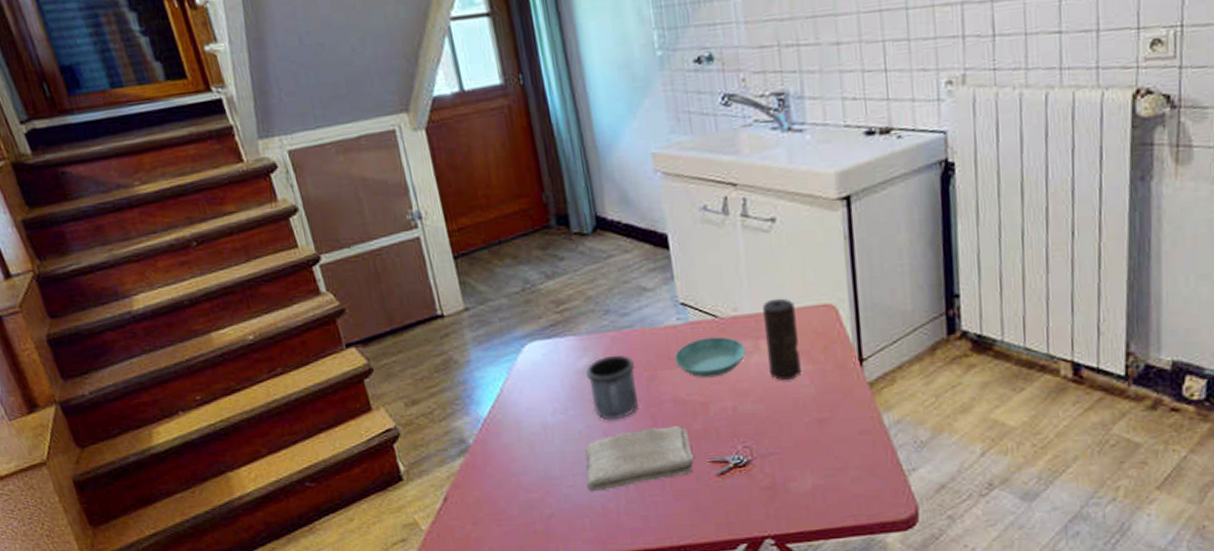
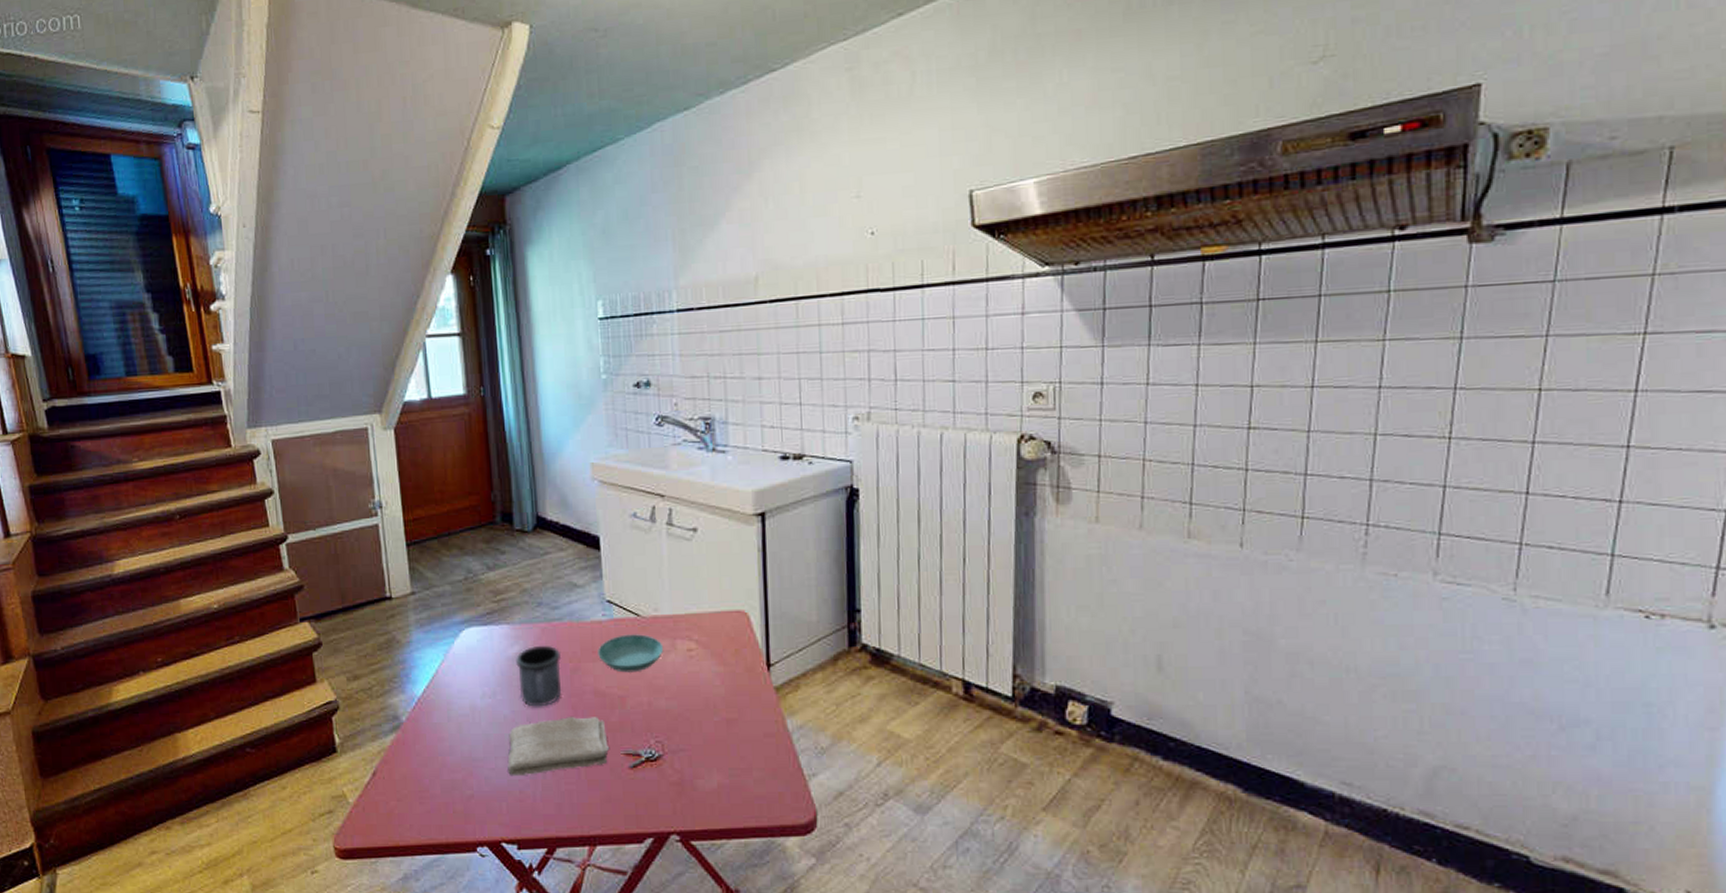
candle: present [763,298,801,381] -> none [681,602,714,681]

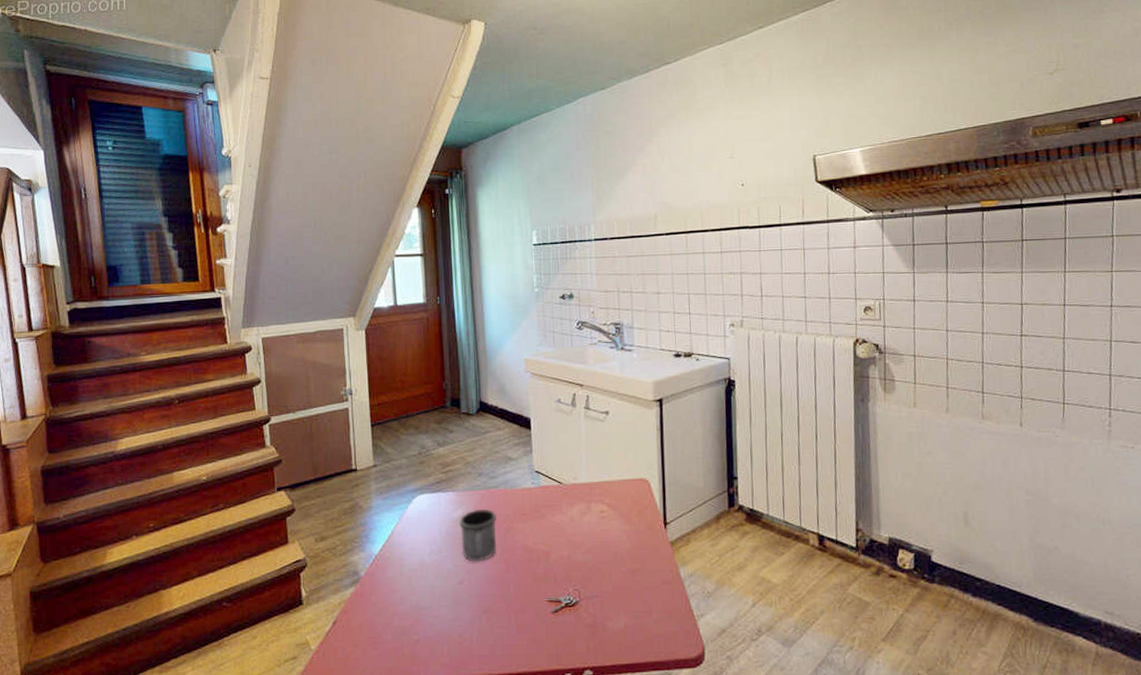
washcloth: present [507,716,610,776] -> none [449,569,536,623]
saucer: present [598,634,664,673] -> none [527,499,581,531]

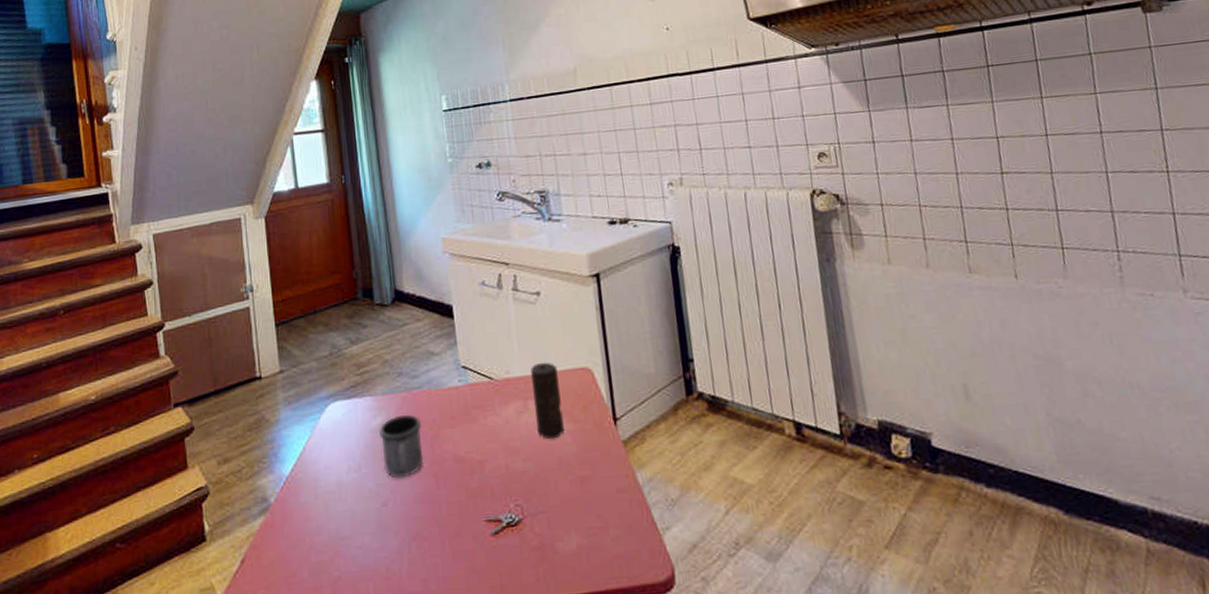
candle: none [596,472,622,537] -> present [531,362,565,440]

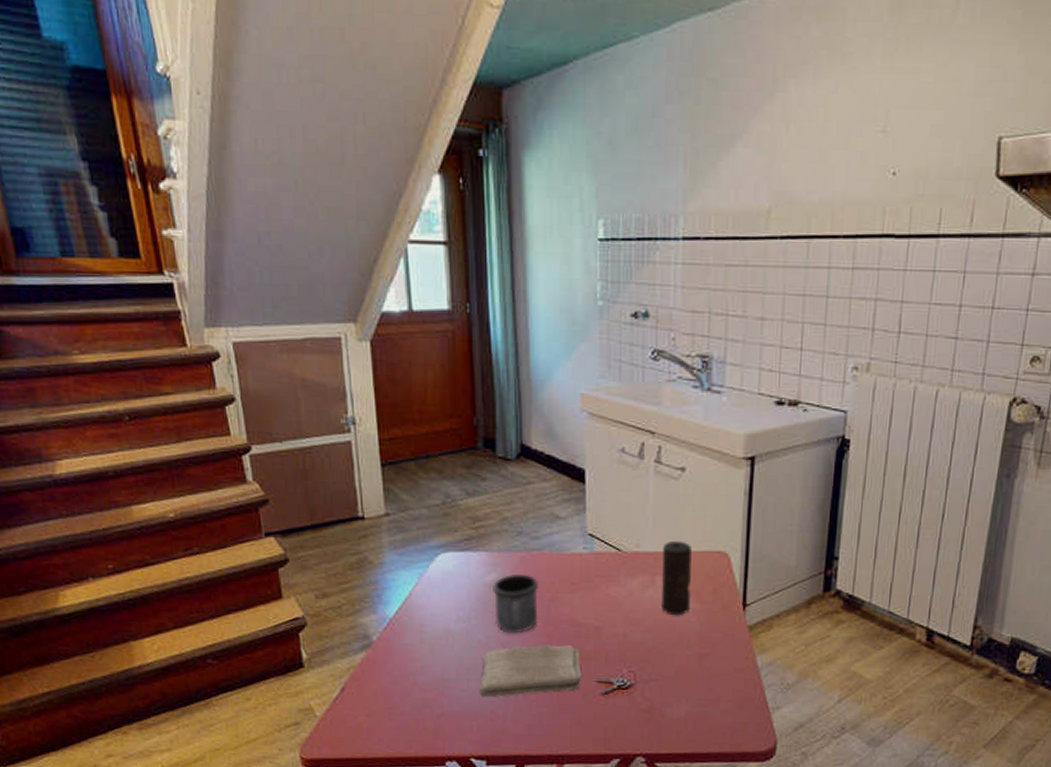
washcloth: none [373,484,472,553] -> present [480,643,583,698]

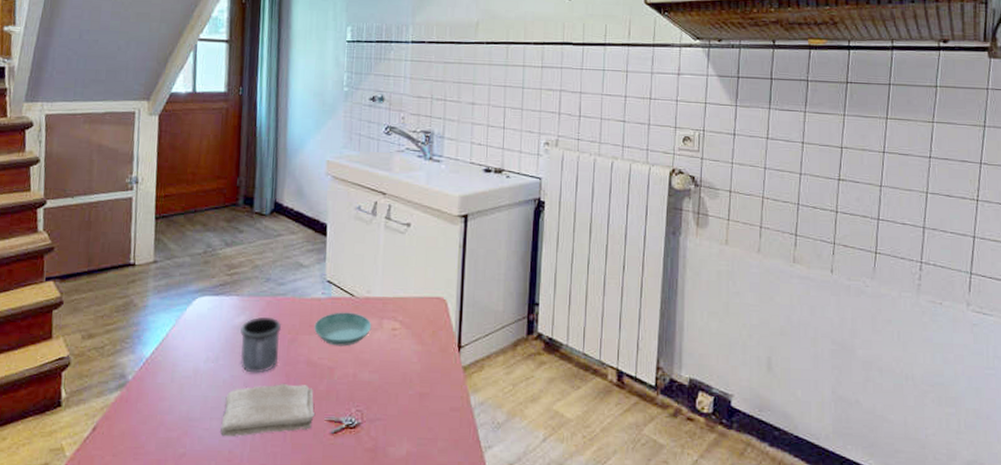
saucer: none [576,568,643,605] -> present [314,312,372,347]
candle: present [662,540,693,616] -> none [388,287,415,357]

